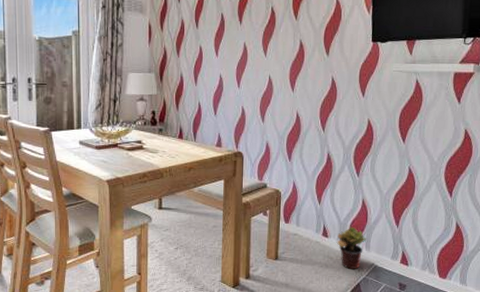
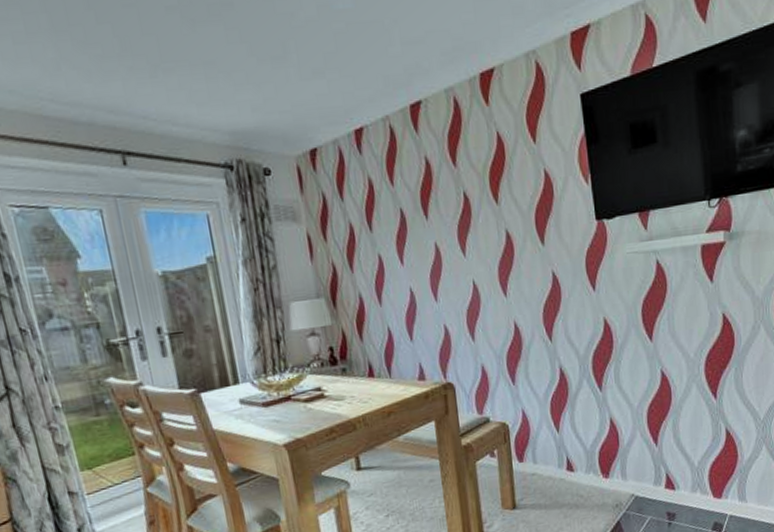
potted plant: present [336,227,366,269] -> none [585,453,621,506]

